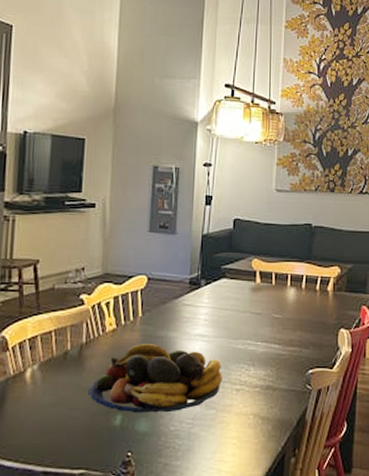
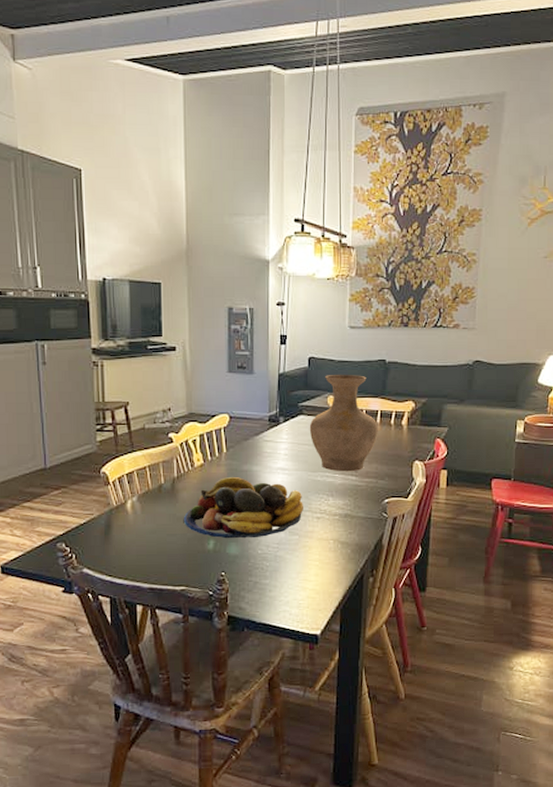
vase: none [231,238,303,340] -> present [309,375,378,472]

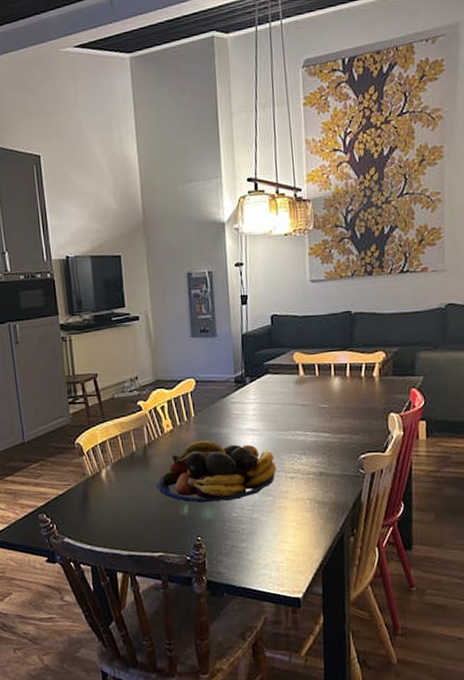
vase: present [309,375,378,472] -> none [276,329,349,430]

